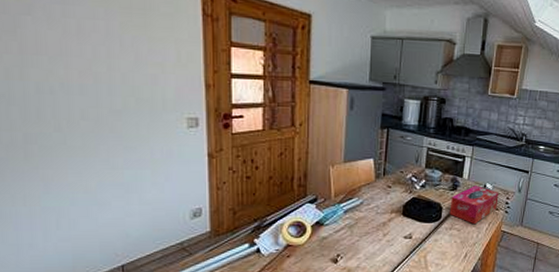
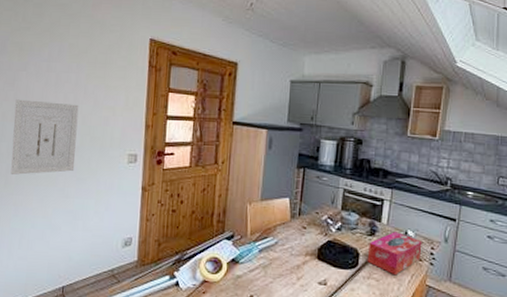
wall art: none [22,52,119,145] -> present [10,99,79,175]

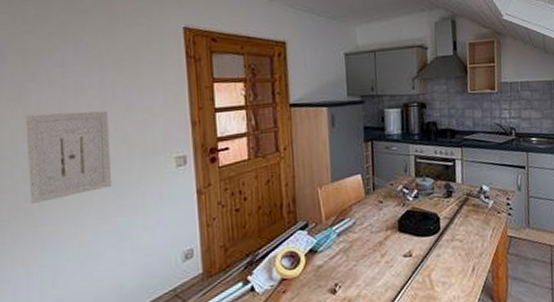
tissue box: present [367,232,422,276] -> none [447,189,499,233]

